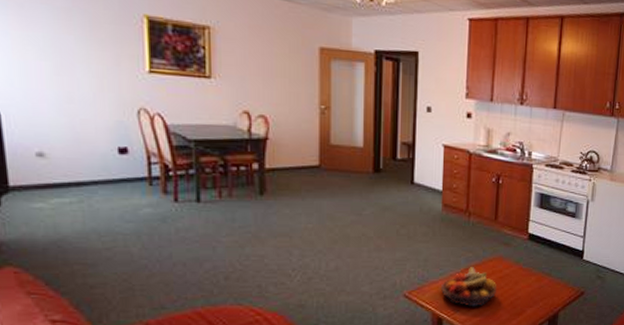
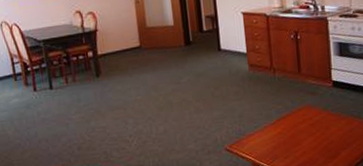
fruit bowl: present [441,267,496,307] -> none [258,117,309,154]

